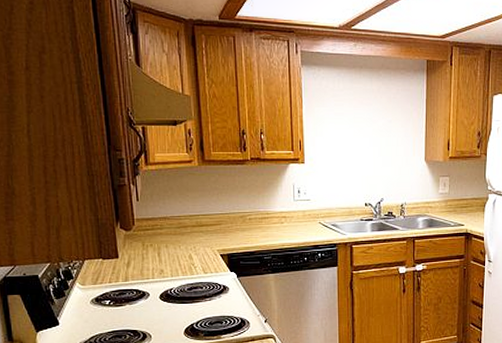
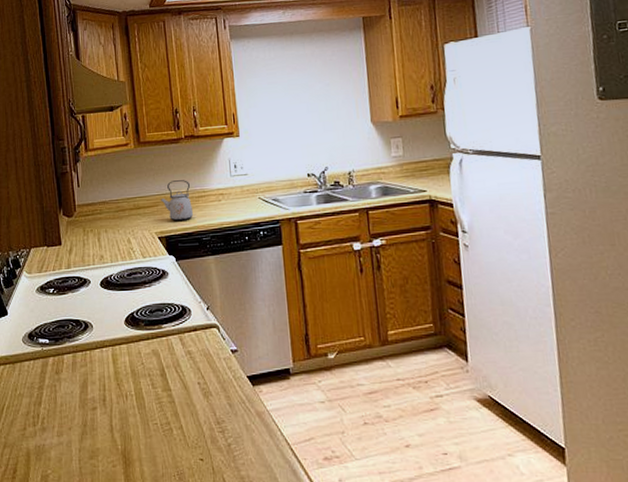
kettle: none [223,201,257,241] -> present [160,180,194,222]

